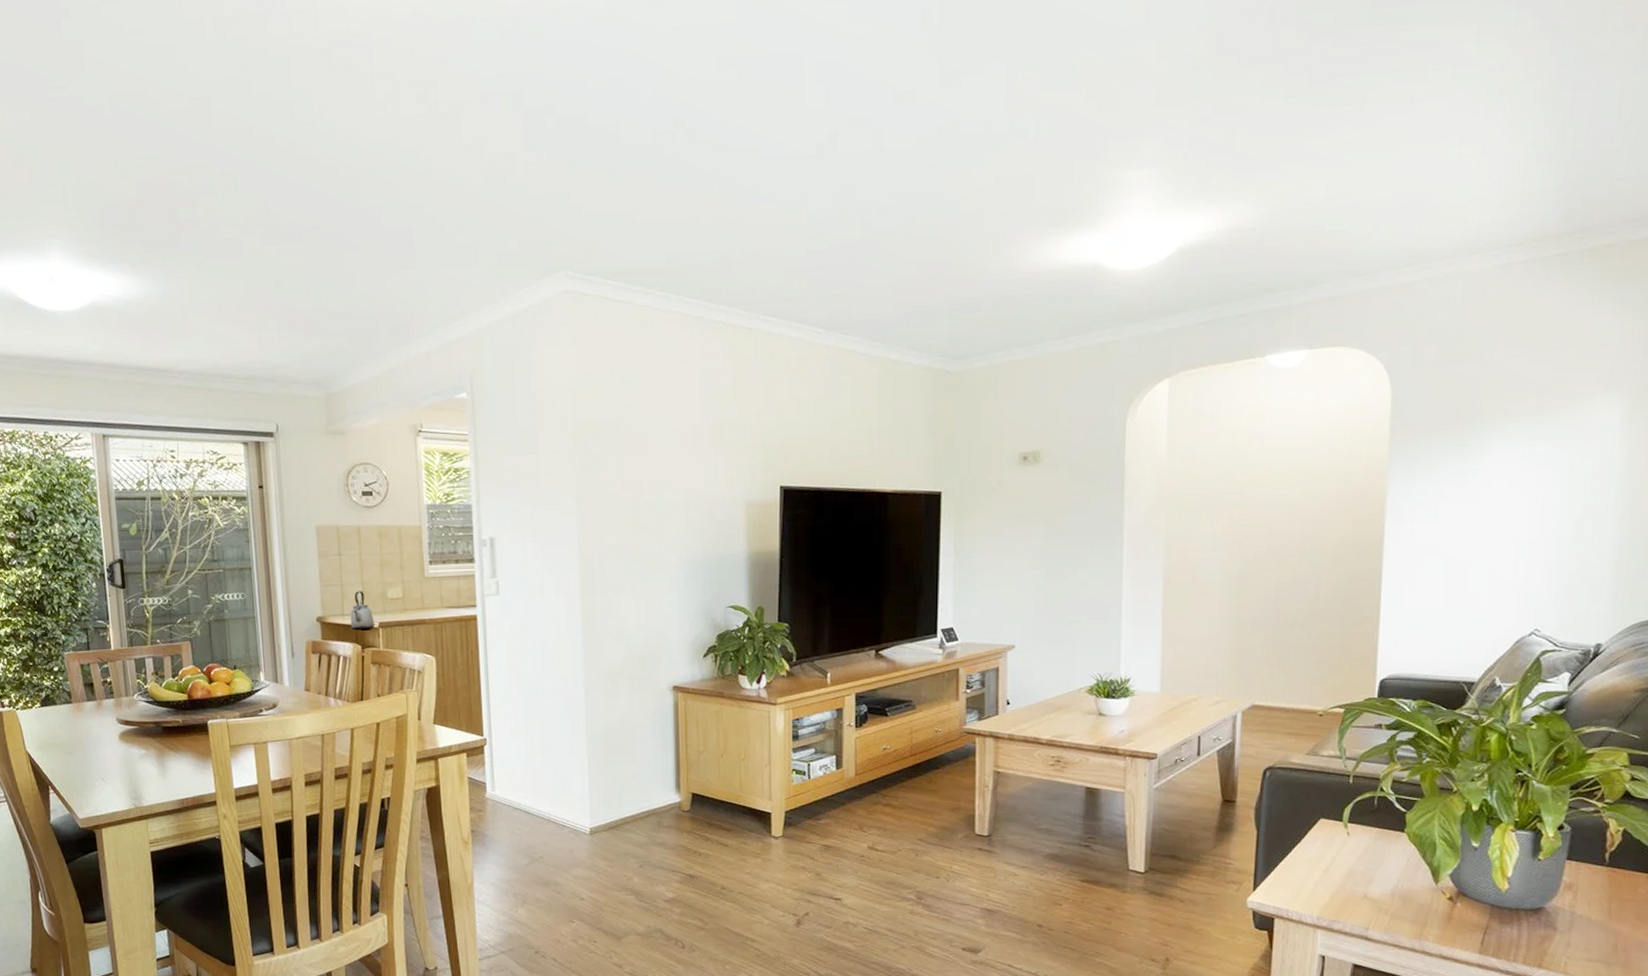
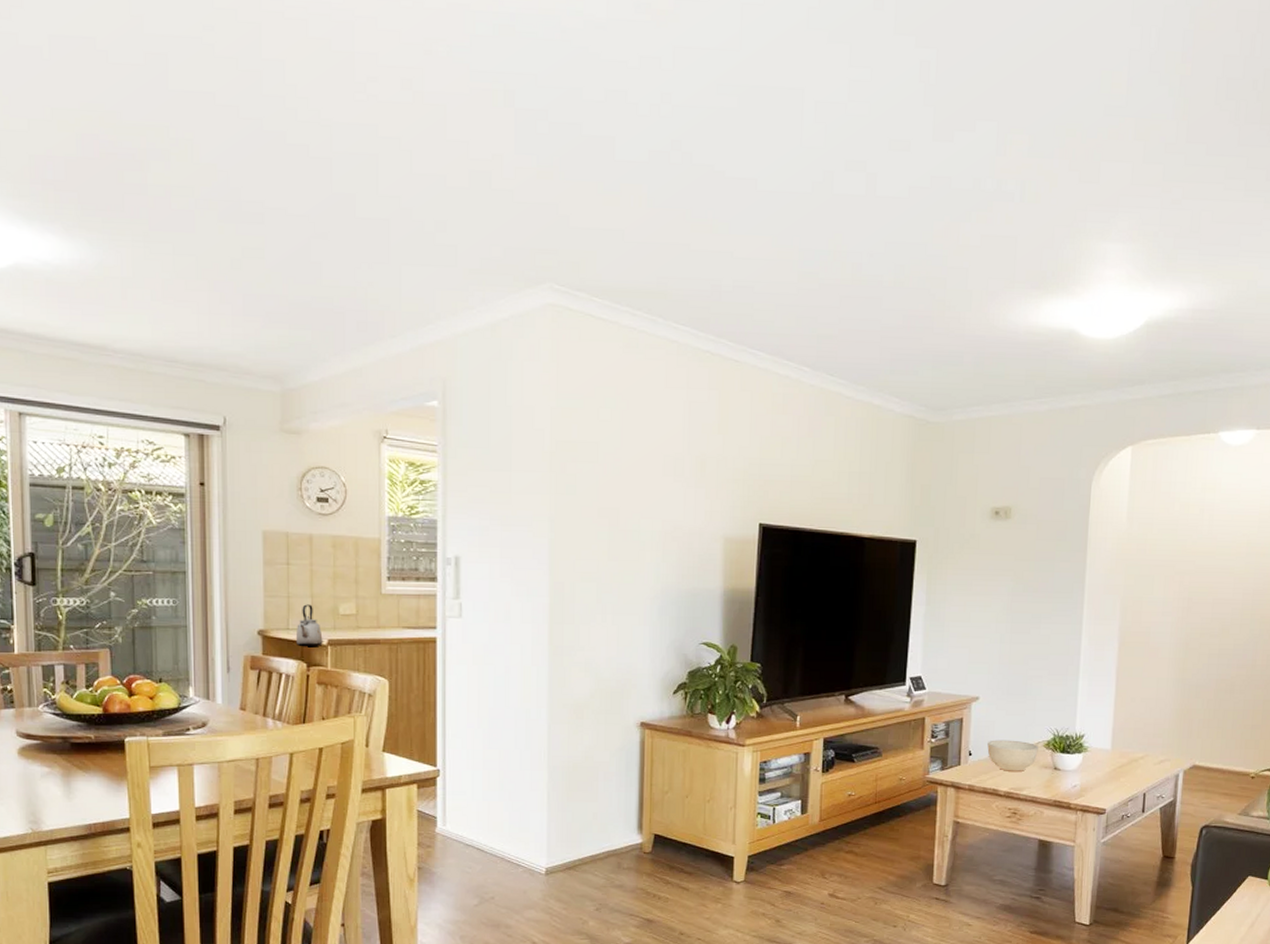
bowl: none [1026,687,1081,719] -> present [987,740,1038,771]

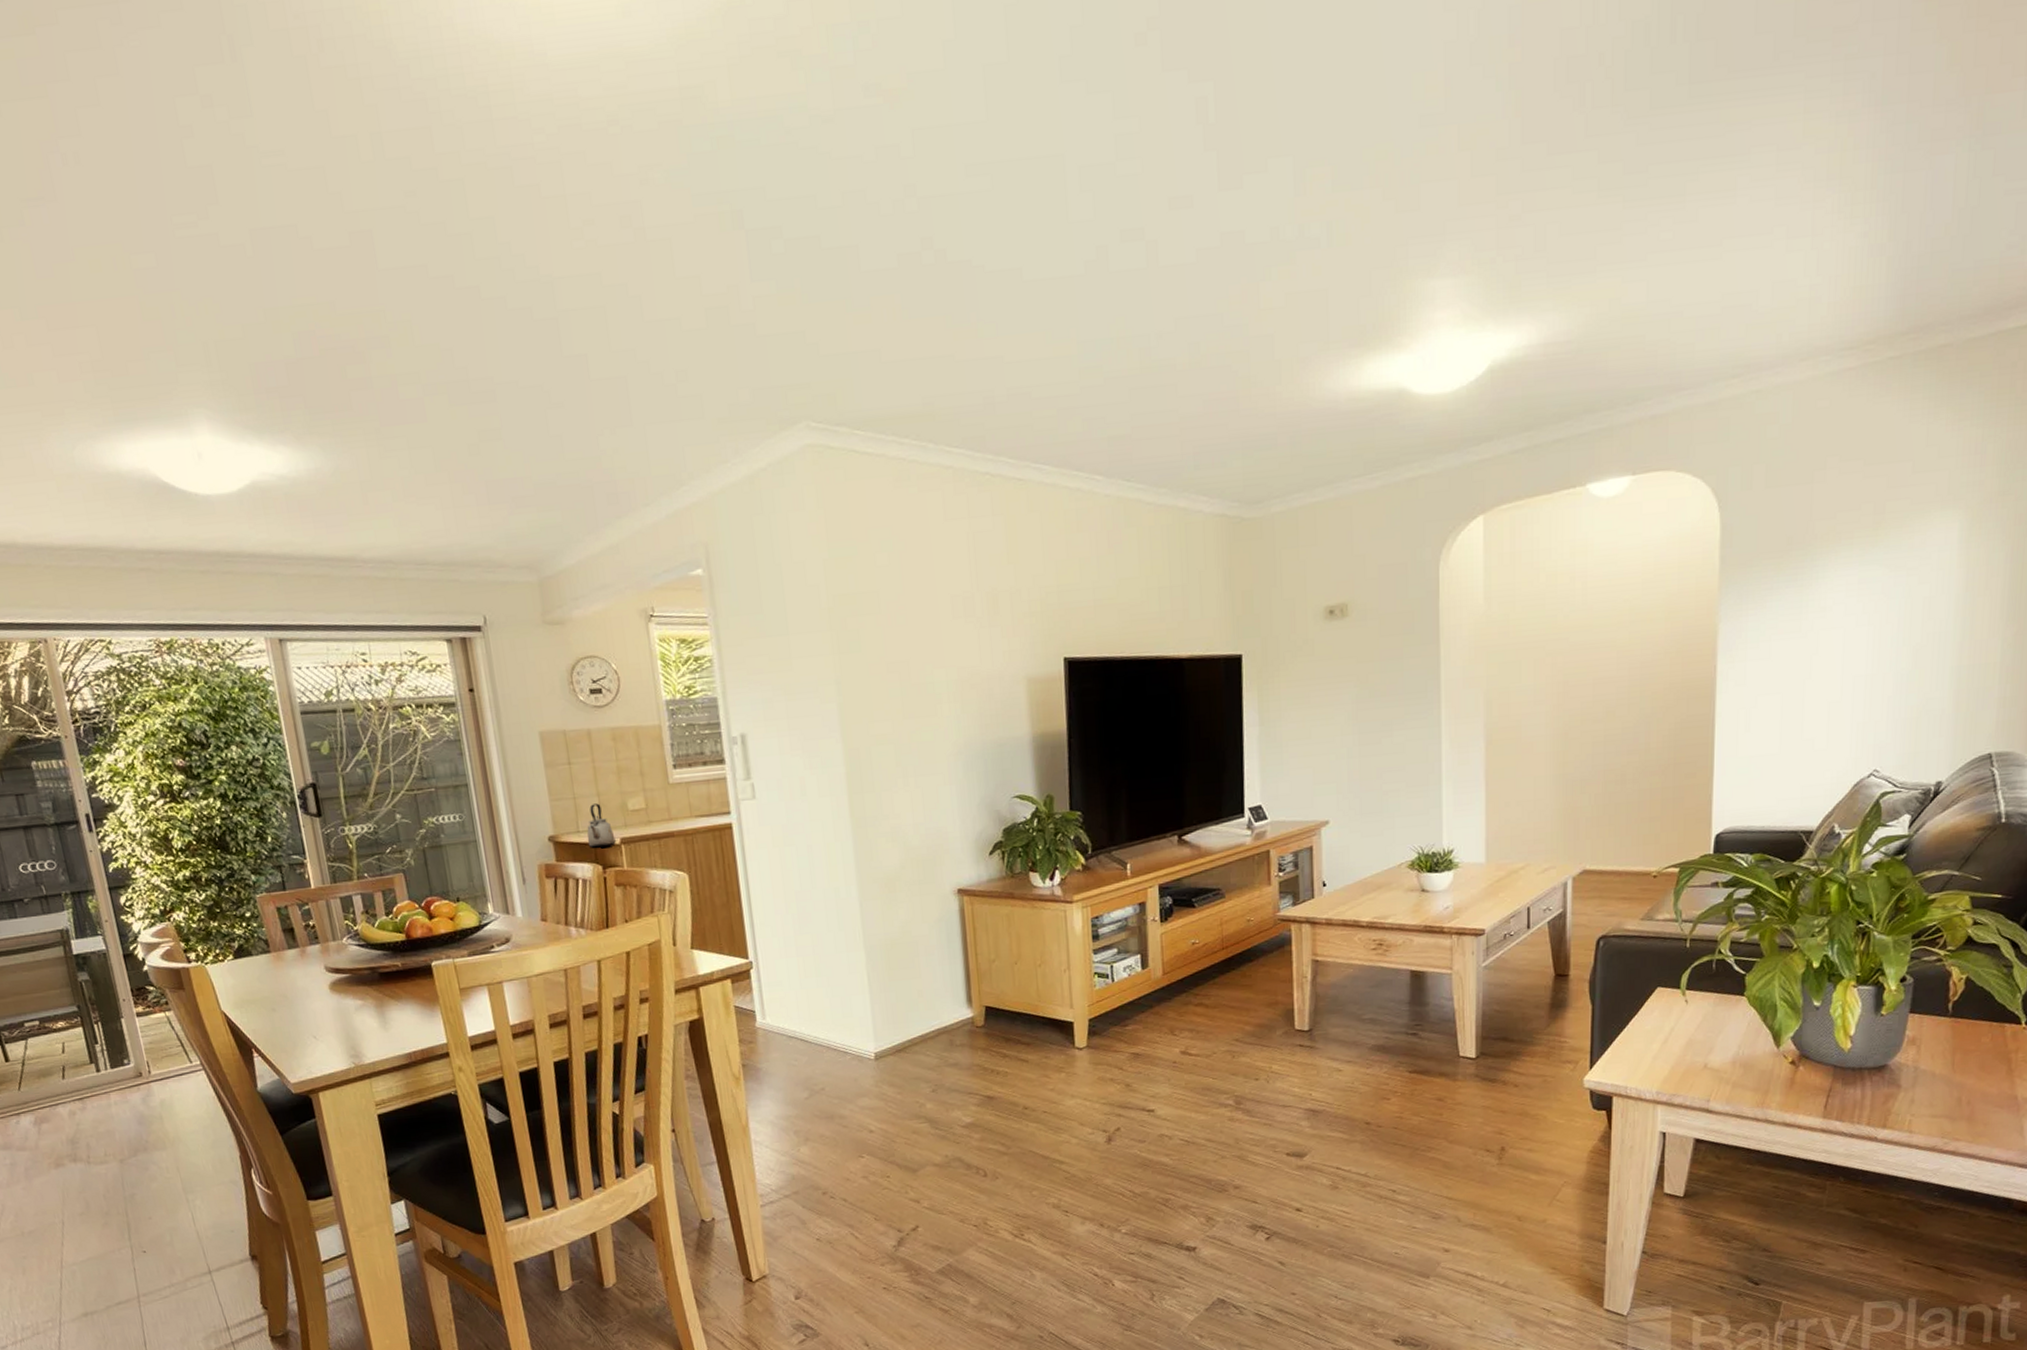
bowl: present [987,740,1038,771] -> none [1343,864,1402,900]

